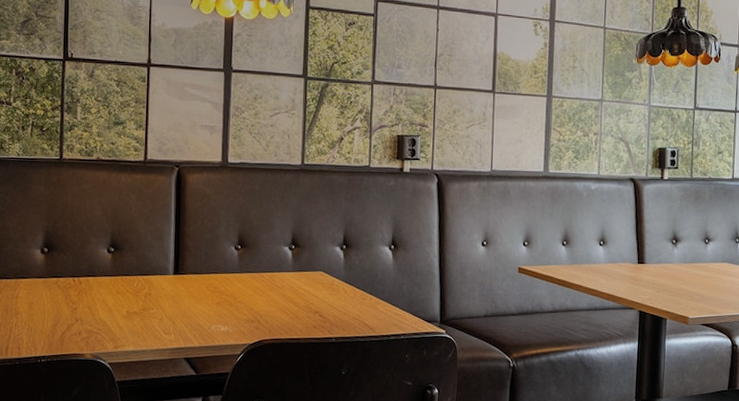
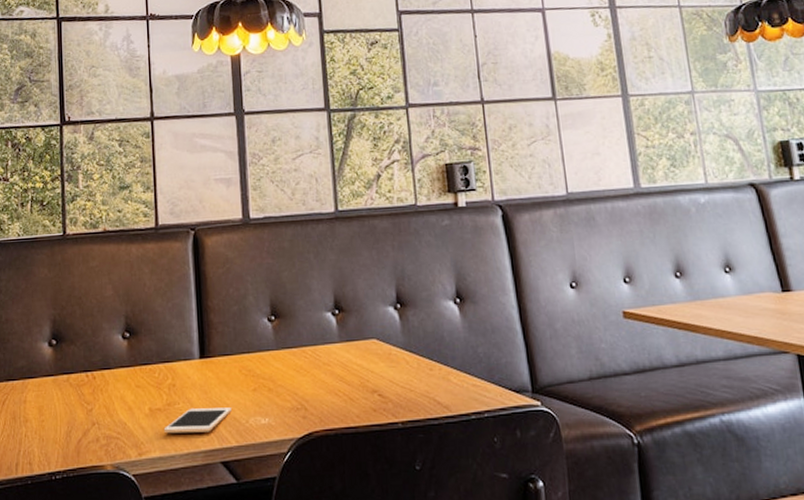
cell phone: none [138,314,197,334] -> present [163,407,232,434]

